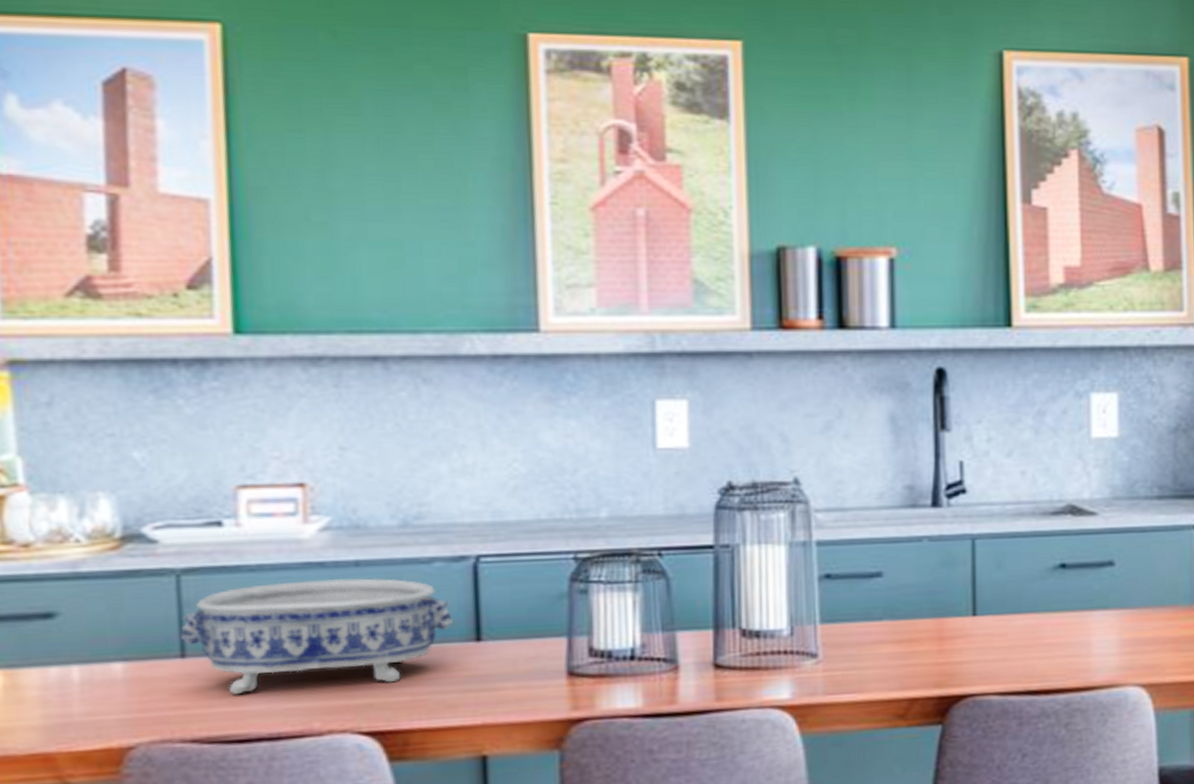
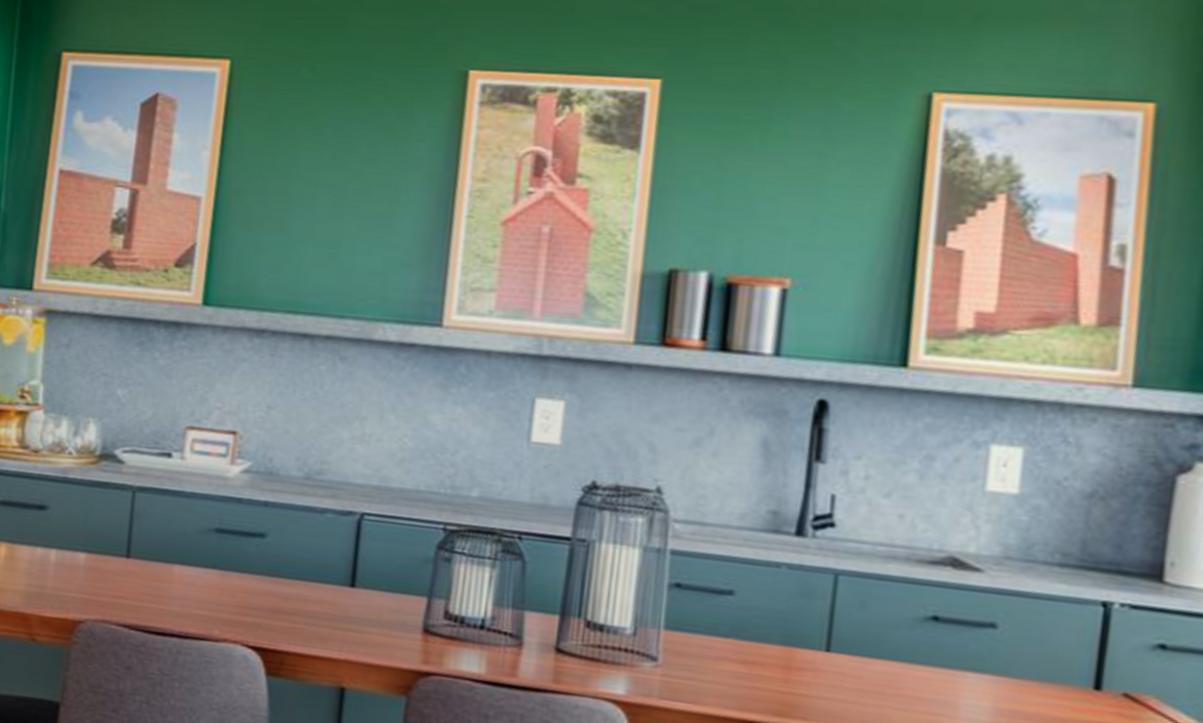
decorative bowl: present [181,578,454,695] -> none [129,508,335,609]

